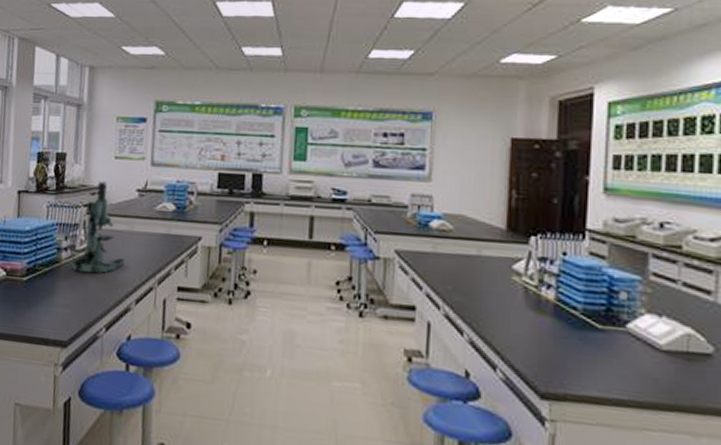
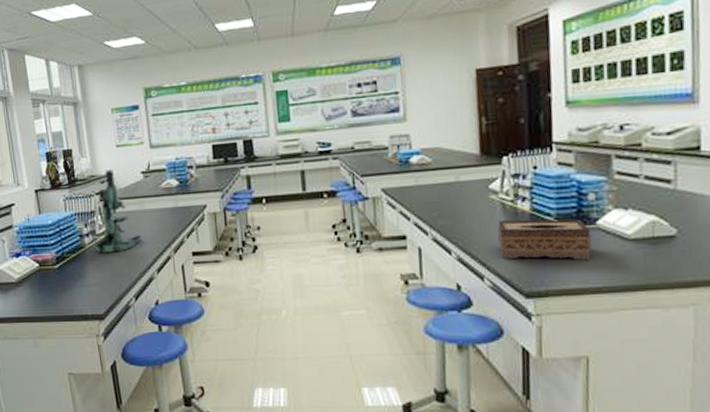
tissue box: none [516,305,619,366] -> present [498,219,592,260]

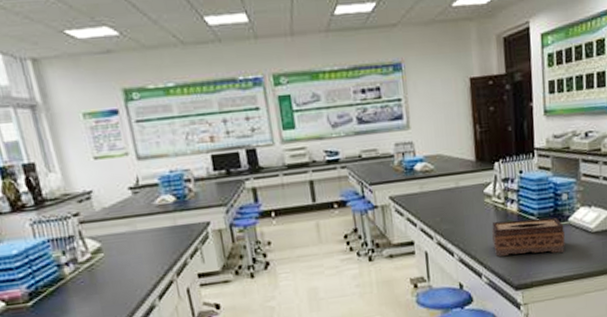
microscope: present [95,169,142,253] -> none [77,186,137,284]

